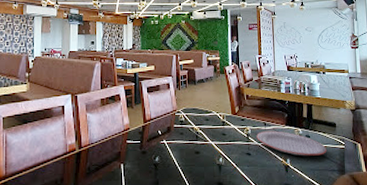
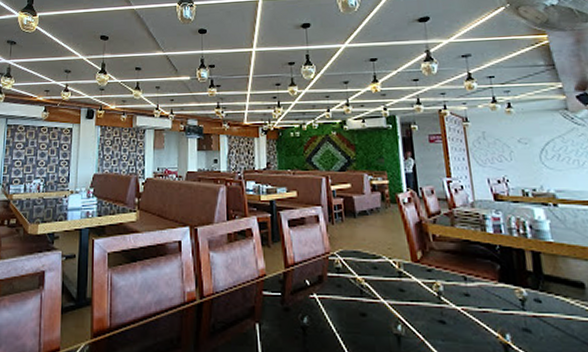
plate: present [256,131,327,156] -> none [452,289,574,332]

